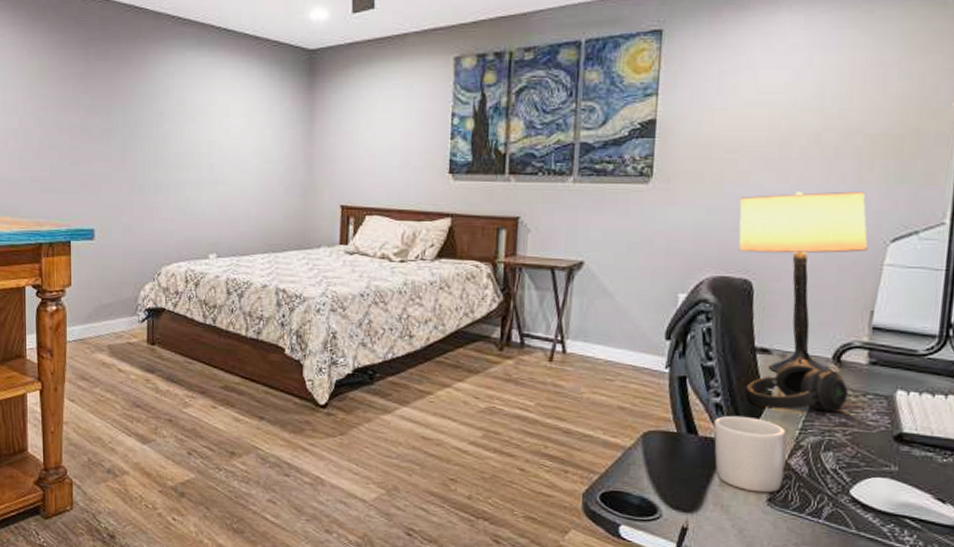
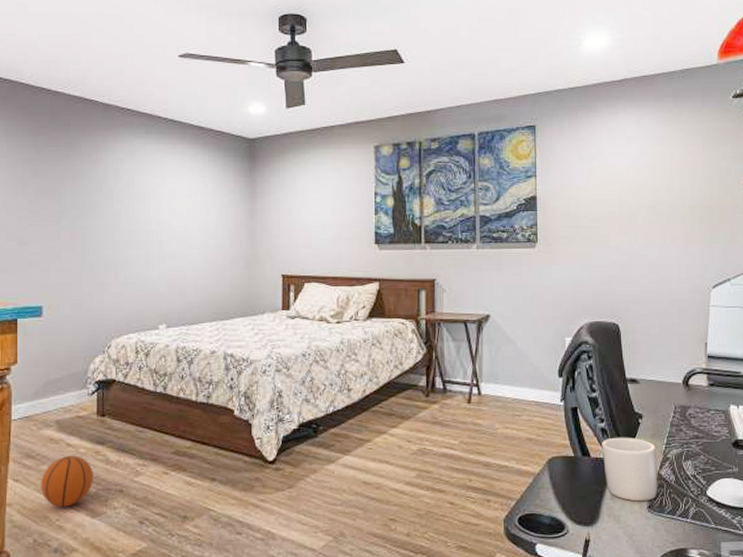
basketball: none [94,380,143,431] -> present [41,455,93,507]
table lamp: present [739,191,868,375] -> none [604,249,698,399]
headphones: present [746,358,849,411] -> none [623,385,697,429]

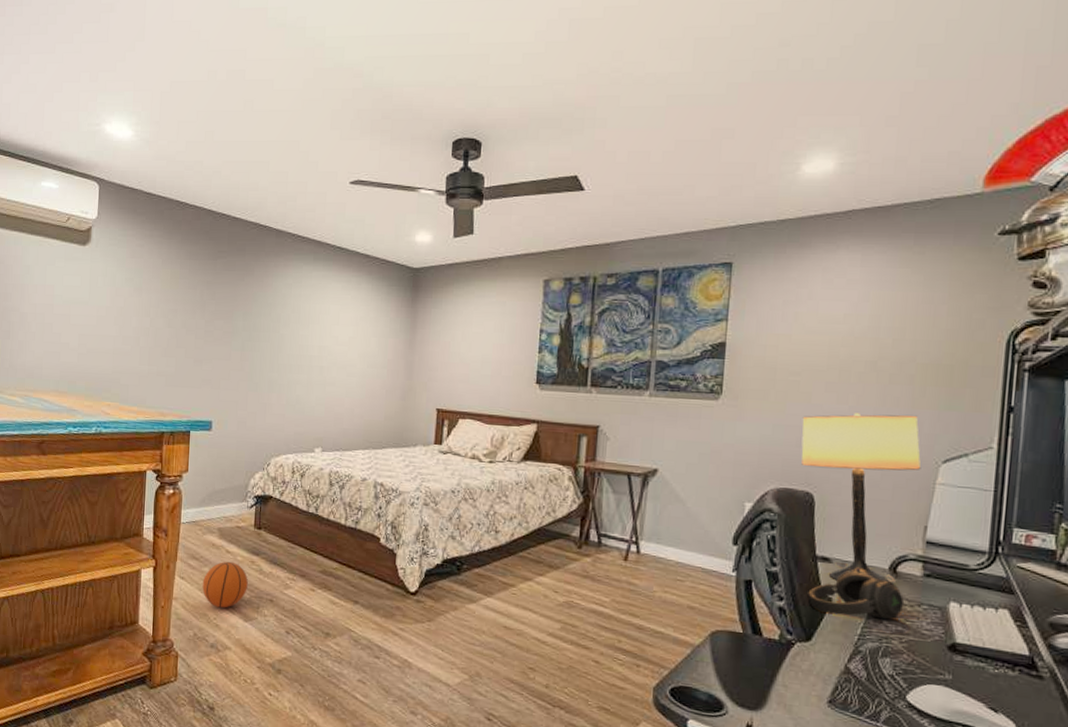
mug: present [602,437,657,502] -> none [777,618,846,695]
table lamp: none [604,249,698,399] -> present [801,413,921,585]
headphones: none [623,385,697,429] -> present [808,567,905,619]

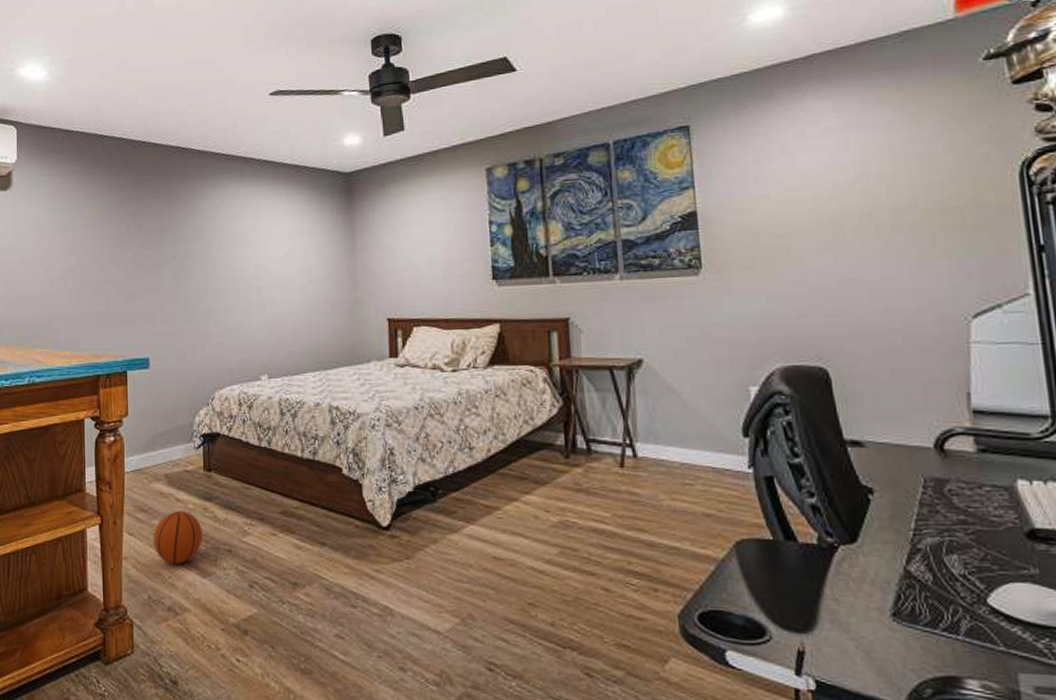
table lamp: present [801,413,921,585] -> none [798,267,949,467]
headphones: present [808,567,905,619] -> none [842,449,962,508]

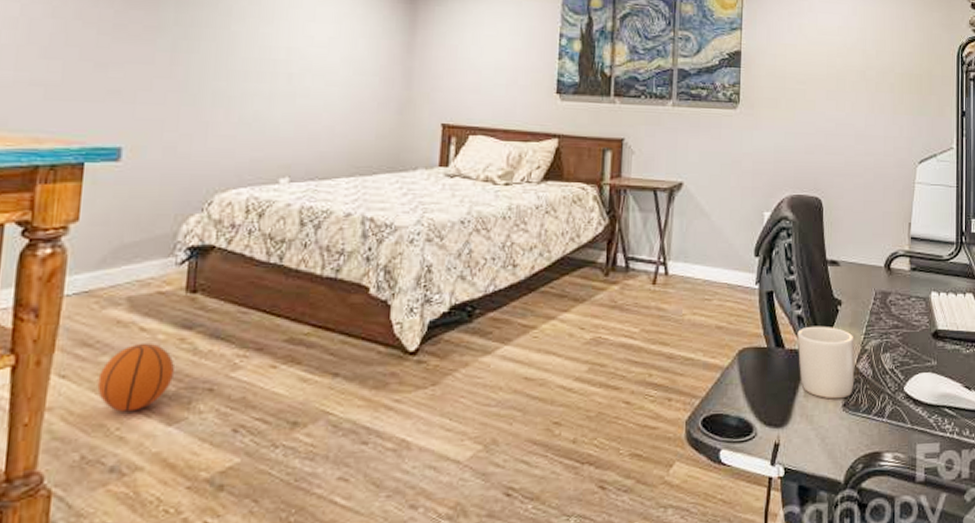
mug: none [813,517,906,606] -> present [797,326,854,399]

